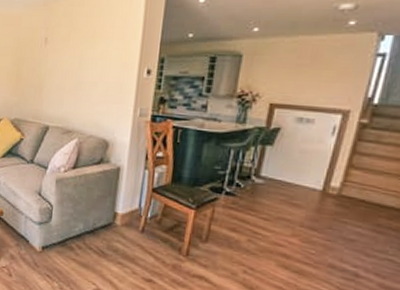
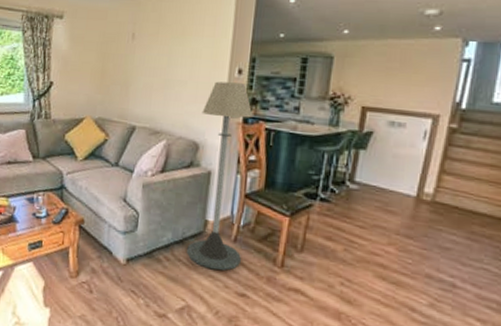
floor lamp: none [97,82,161,258] -> present [187,81,253,271]

